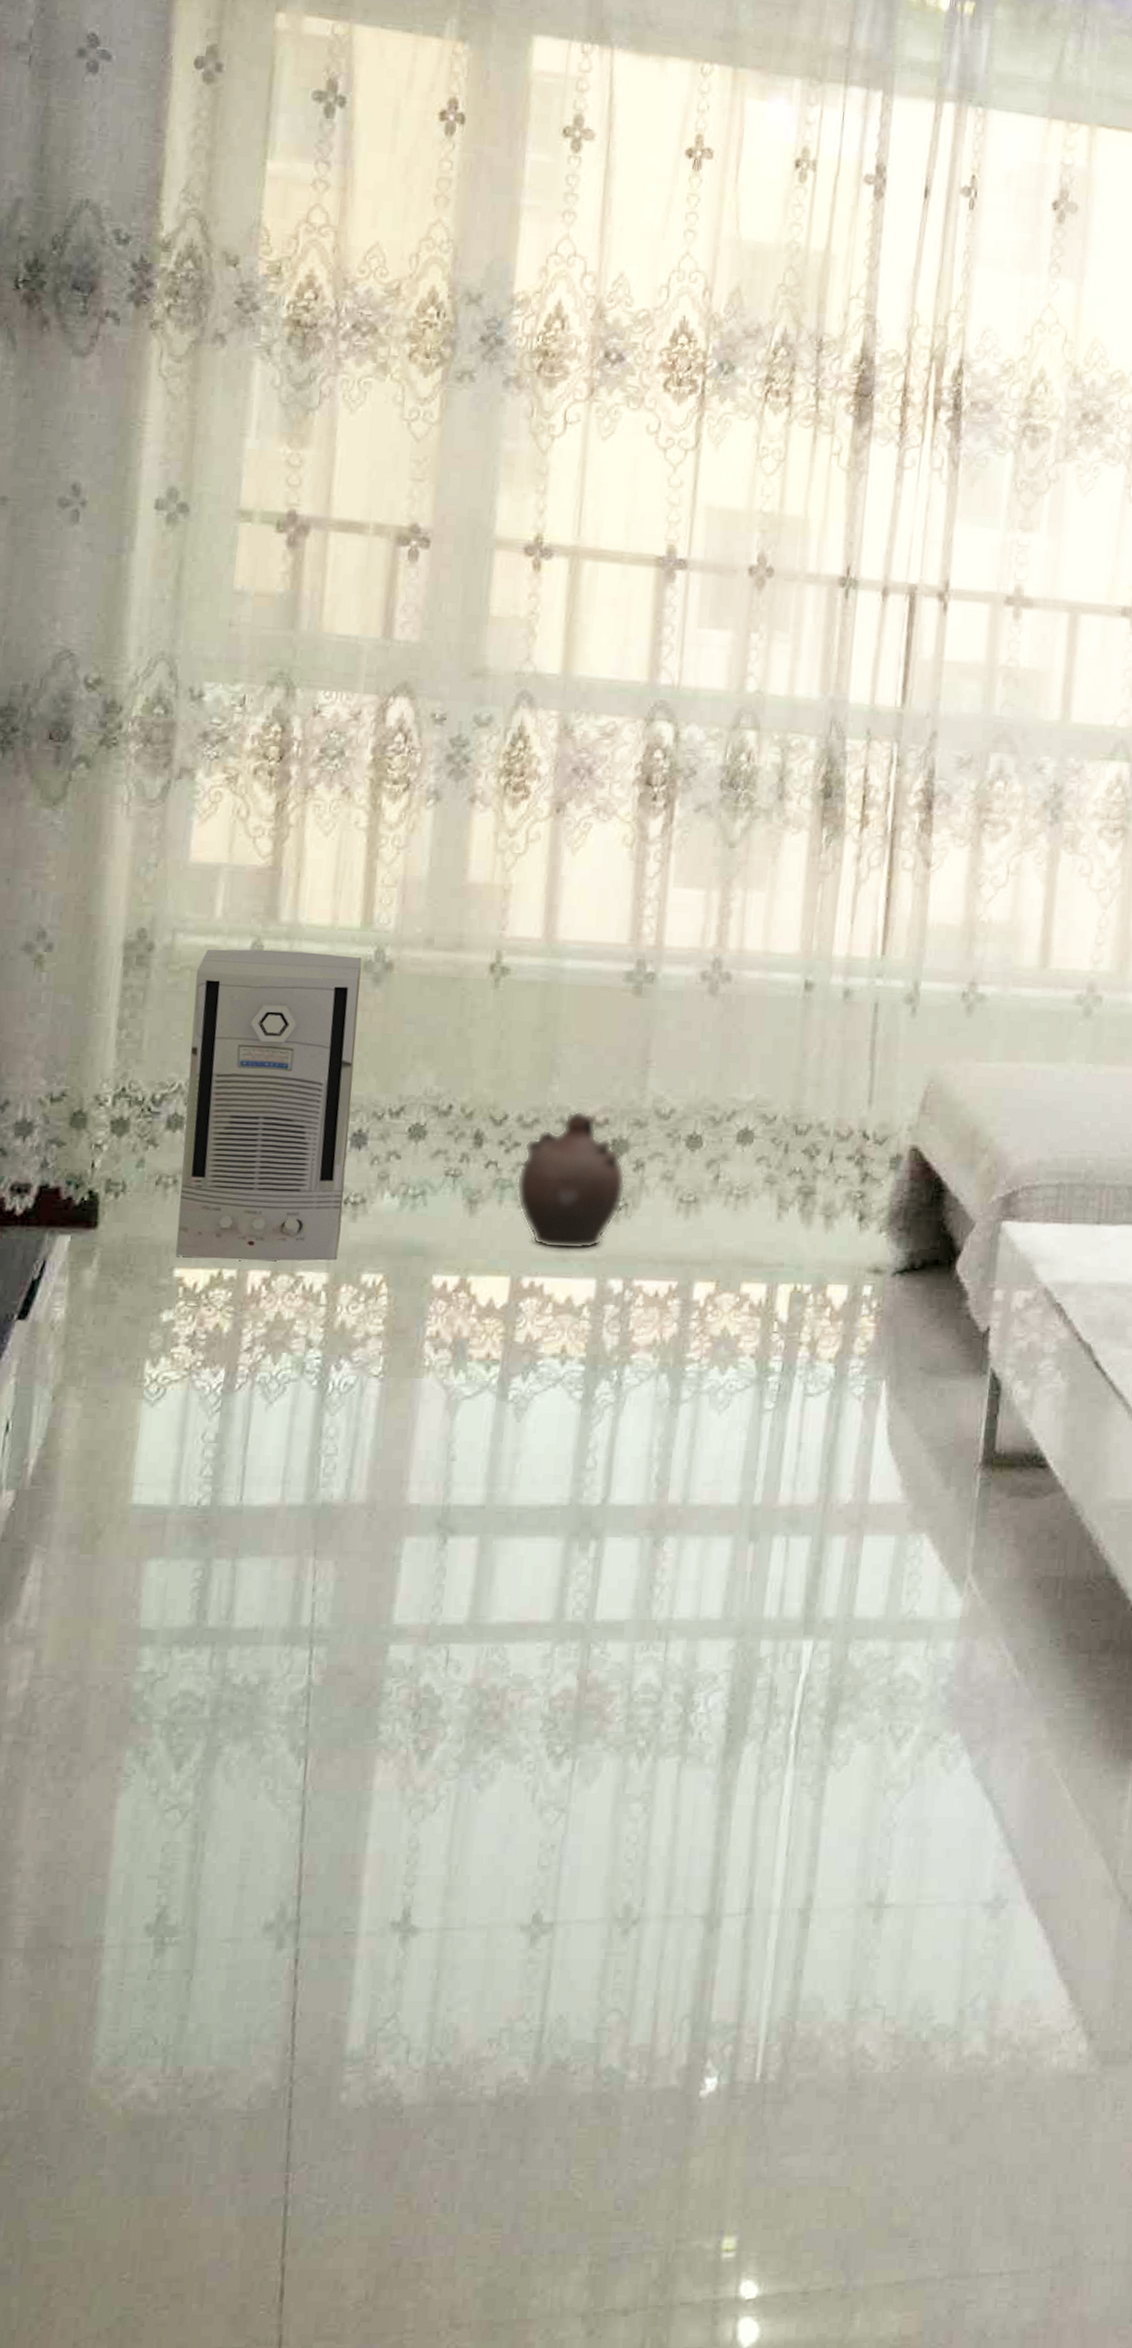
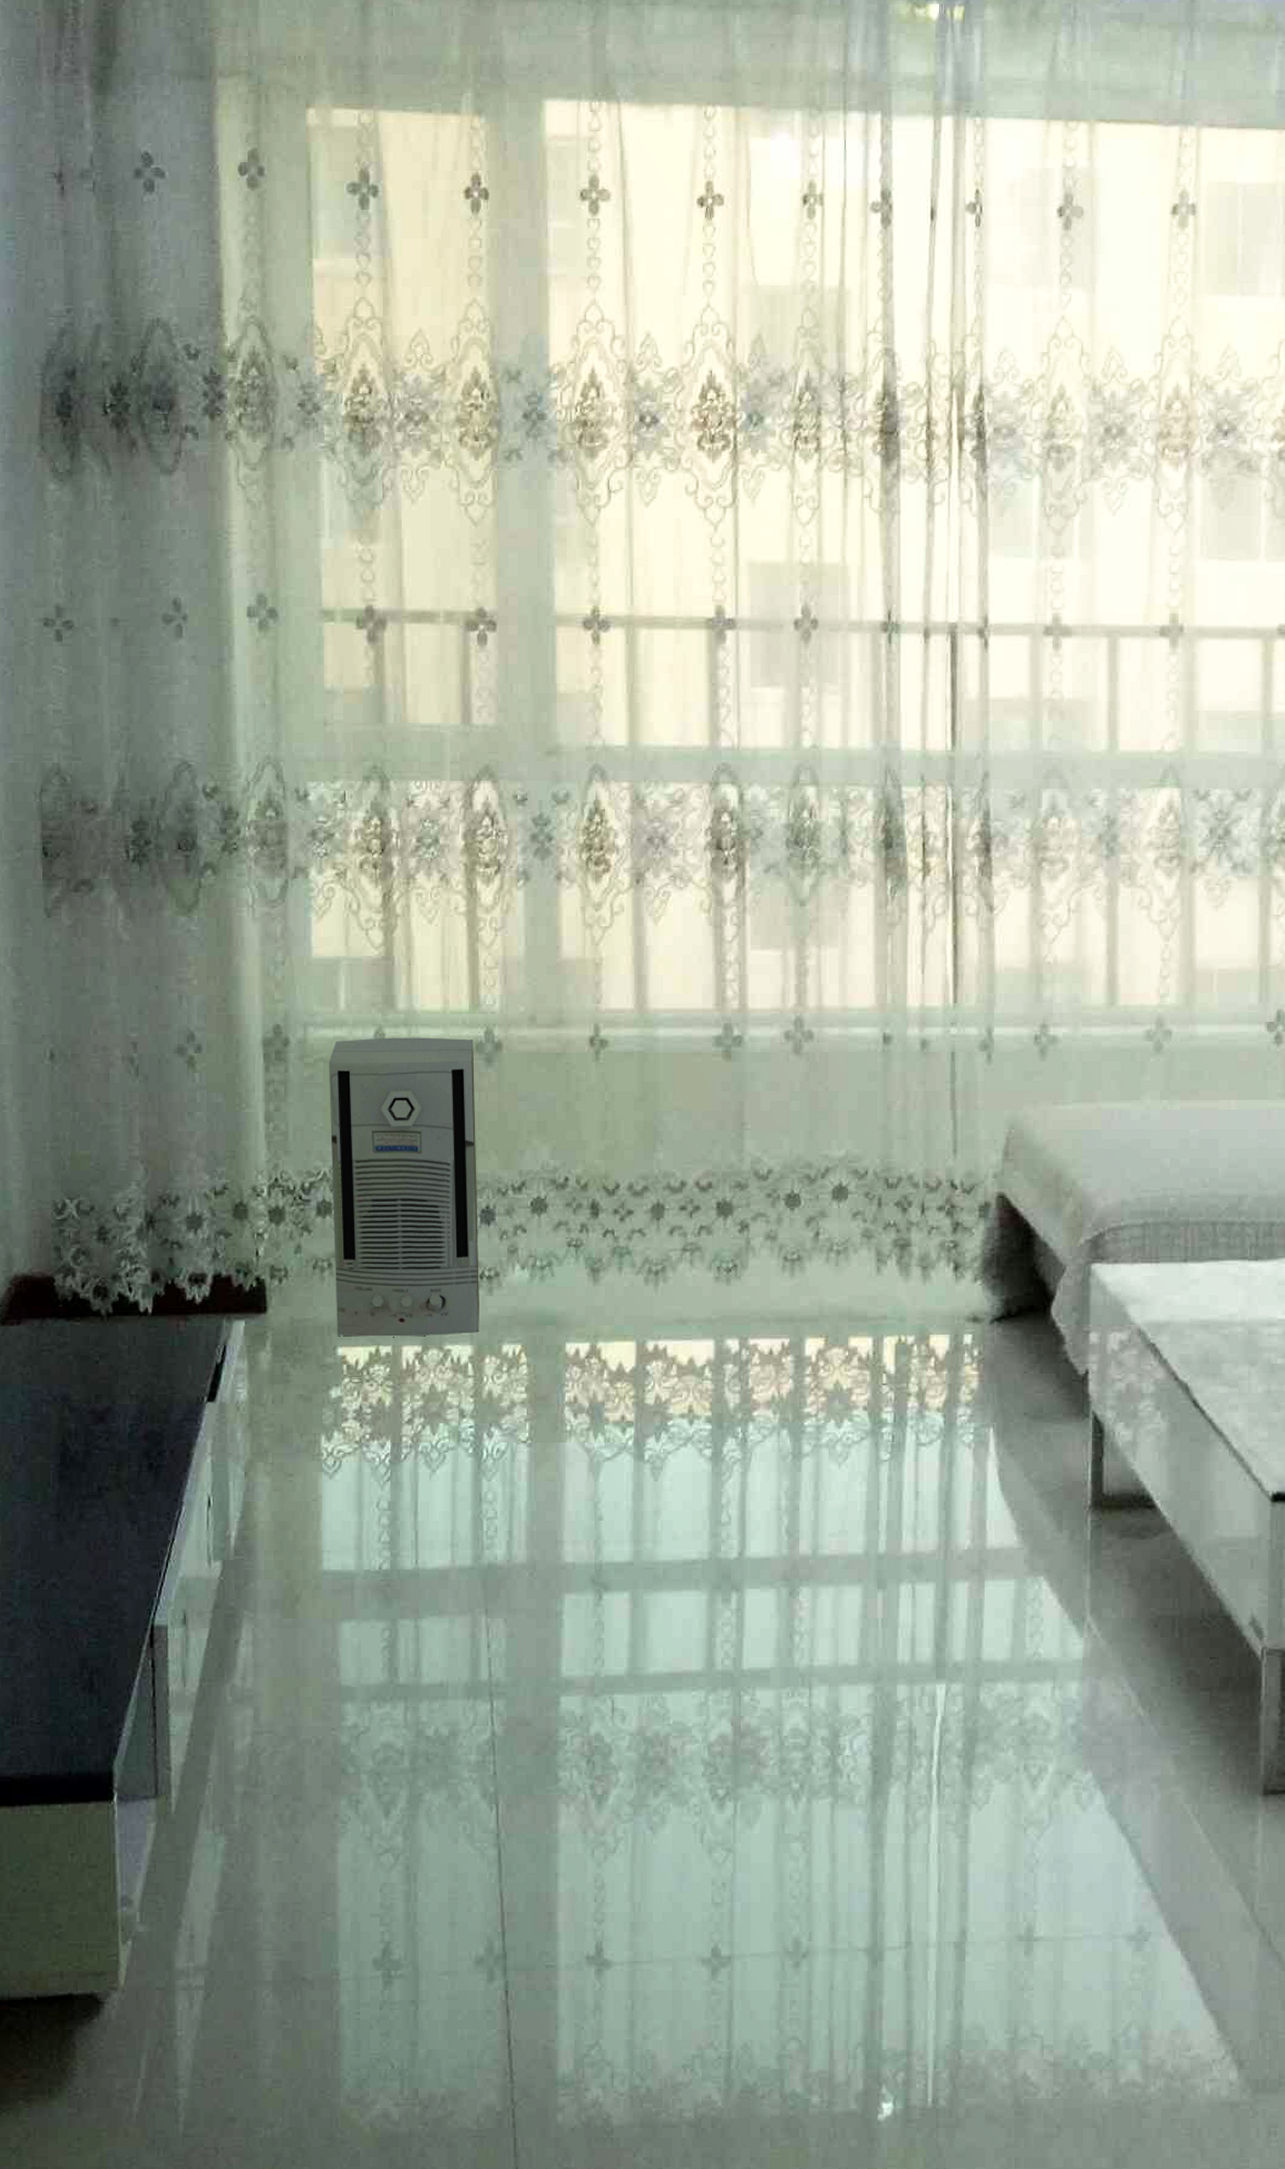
ceramic jug: present [516,1110,626,1250] -> none [633,1175,734,1312]

